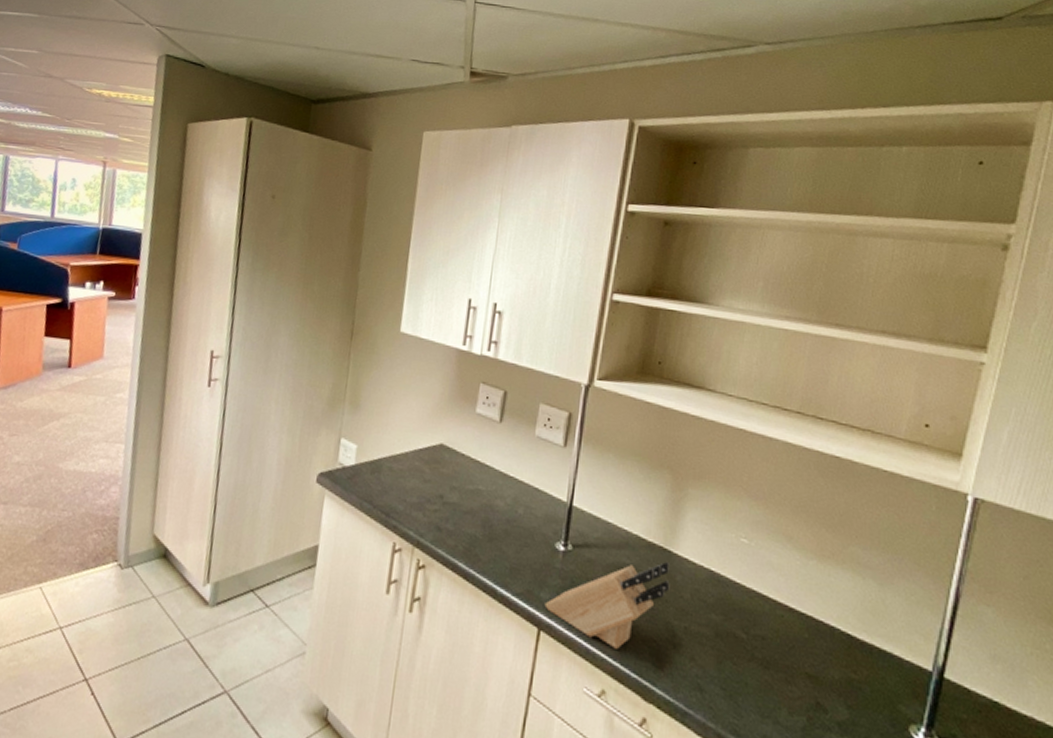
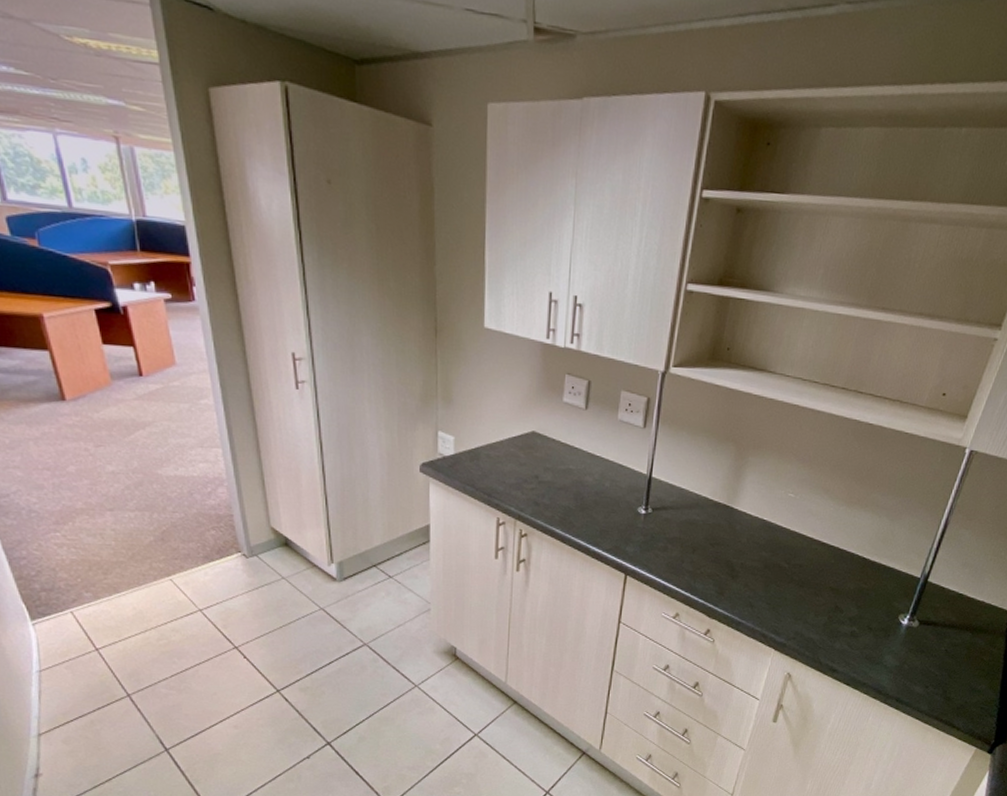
knife block: present [544,561,670,649] -> none [630,515,731,584]

